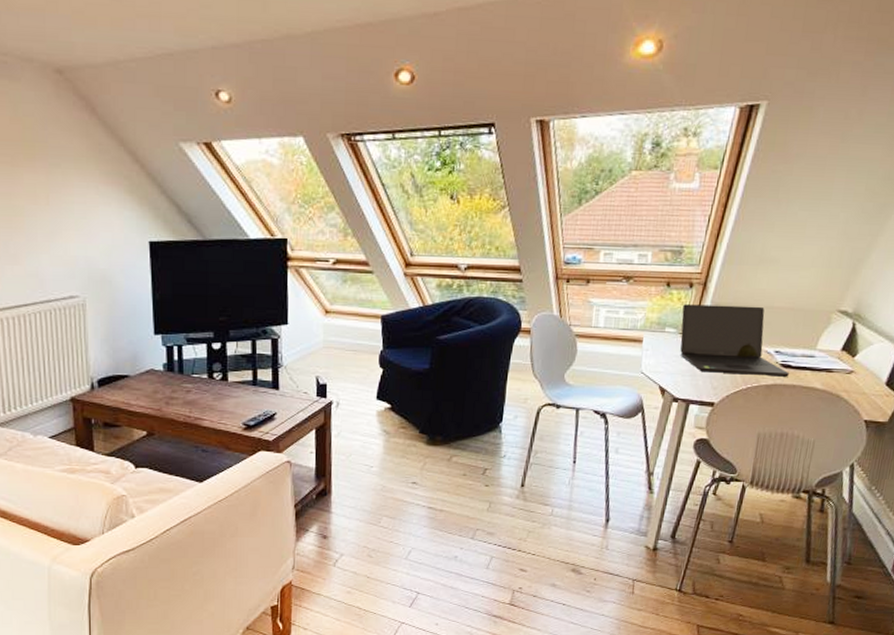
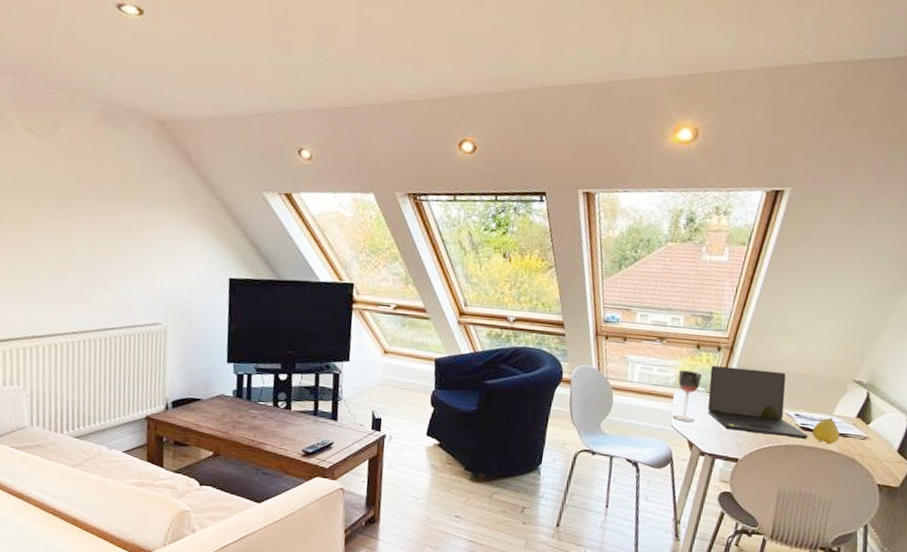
wineglass: none [643,311,673,366] -> present [673,370,702,422]
fruit: none [793,352,824,381] -> present [812,417,840,445]

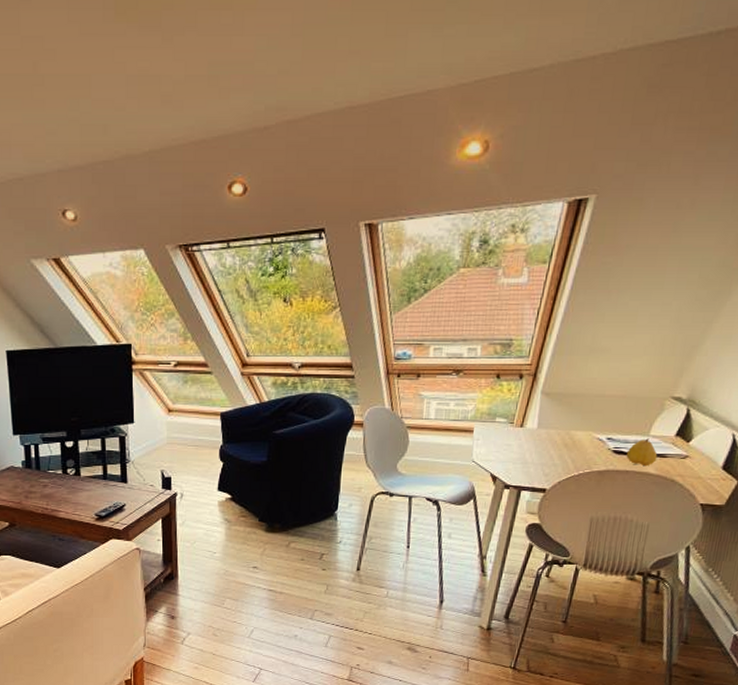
wineglass: present [673,370,702,422] -> none [474,403,503,455]
laptop: present [708,365,808,439] -> none [511,395,622,463]

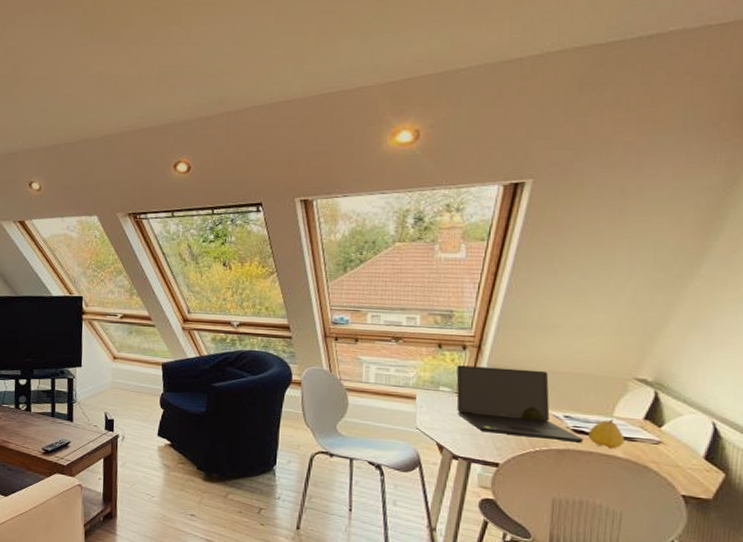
laptop: none [511,395,622,463] -> present [456,365,583,443]

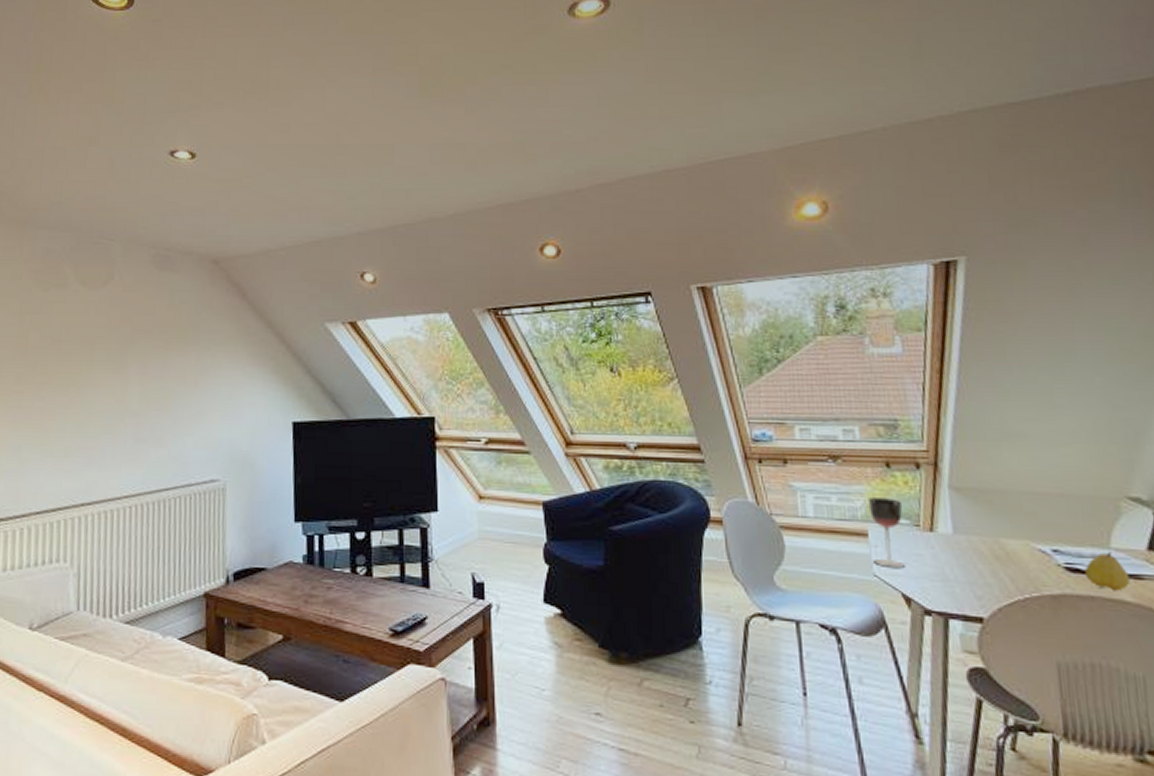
wineglass: none [418,370,446,424] -> present [868,498,905,568]
laptop: present [456,365,583,443] -> none [912,489,1080,585]

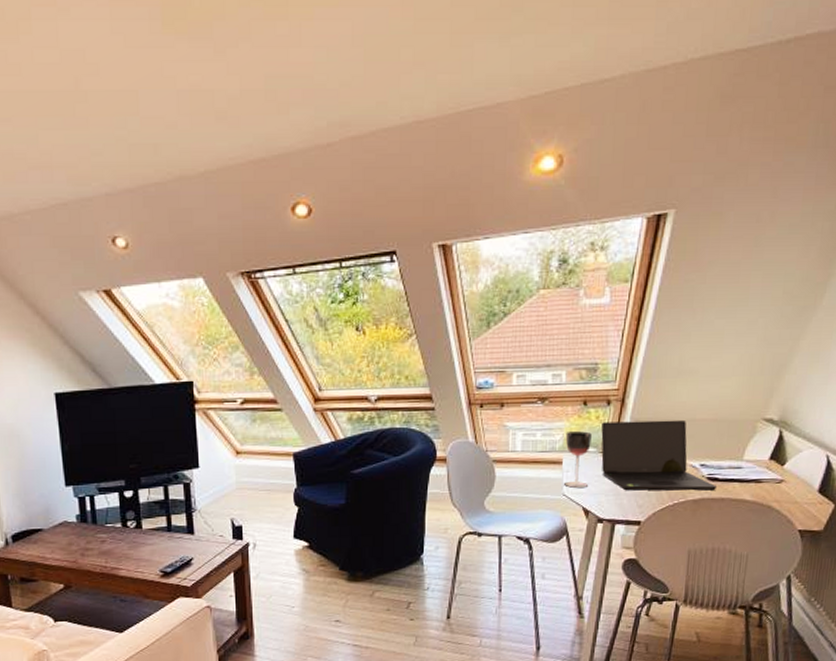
laptop: none [912,489,1080,585] -> present [601,419,716,491]
fruit: present [1084,552,1130,592] -> none [720,463,753,493]

